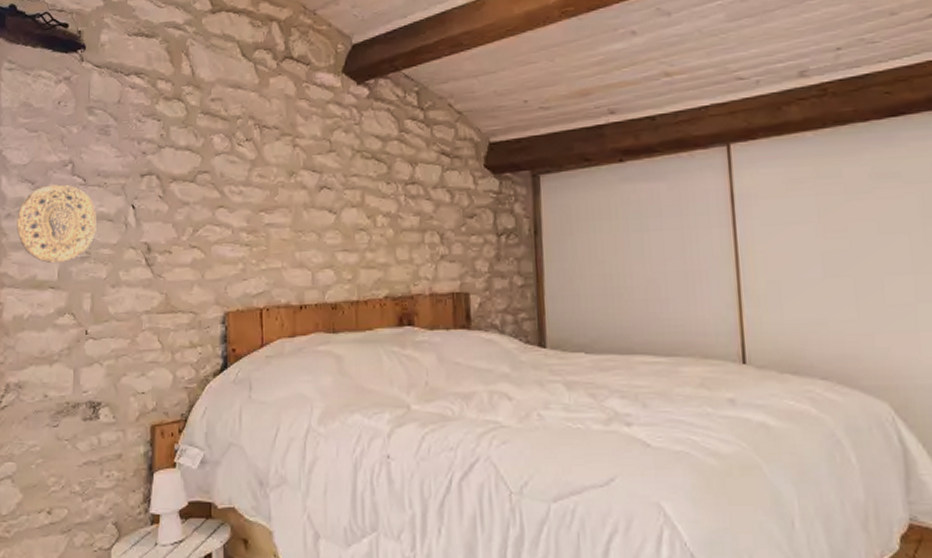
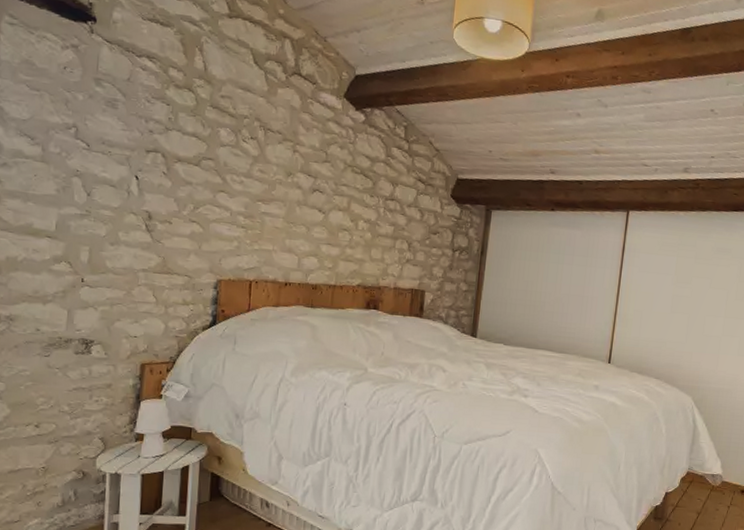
decorative plate: present [17,184,96,264] -> none [13,143,99,216]

